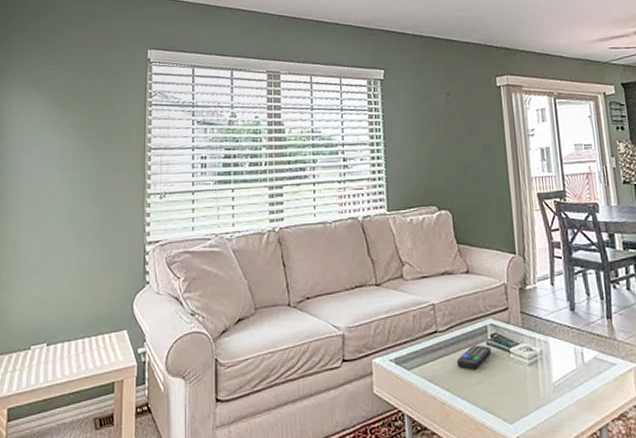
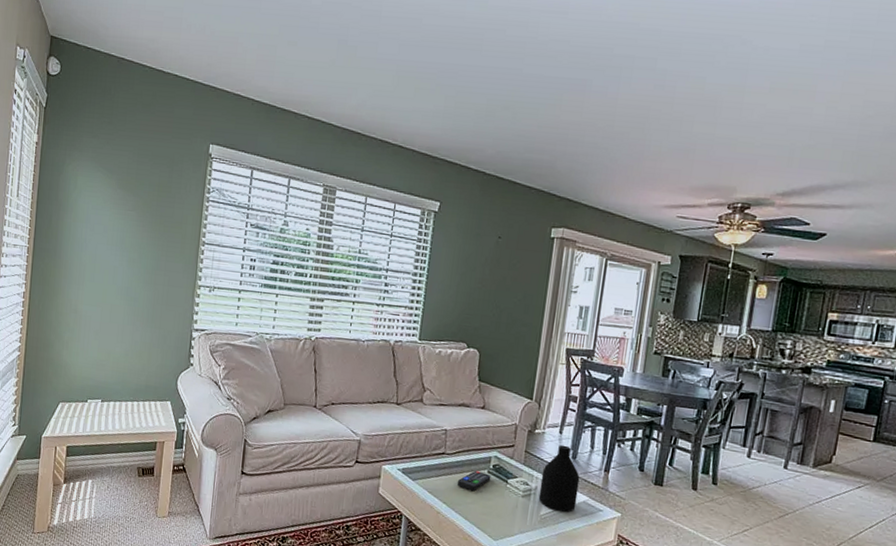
bottle: none [543,297,588,374] -> present [538,445,580,512]

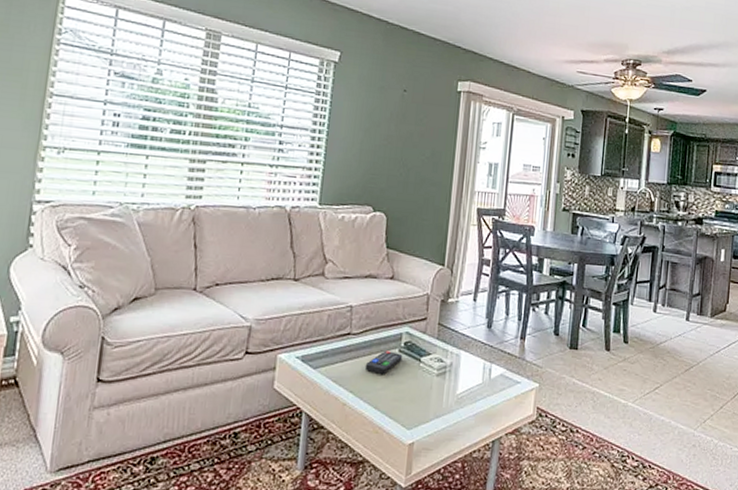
bottle: present [538,445,580,512] -> none [454,313,496,388]

